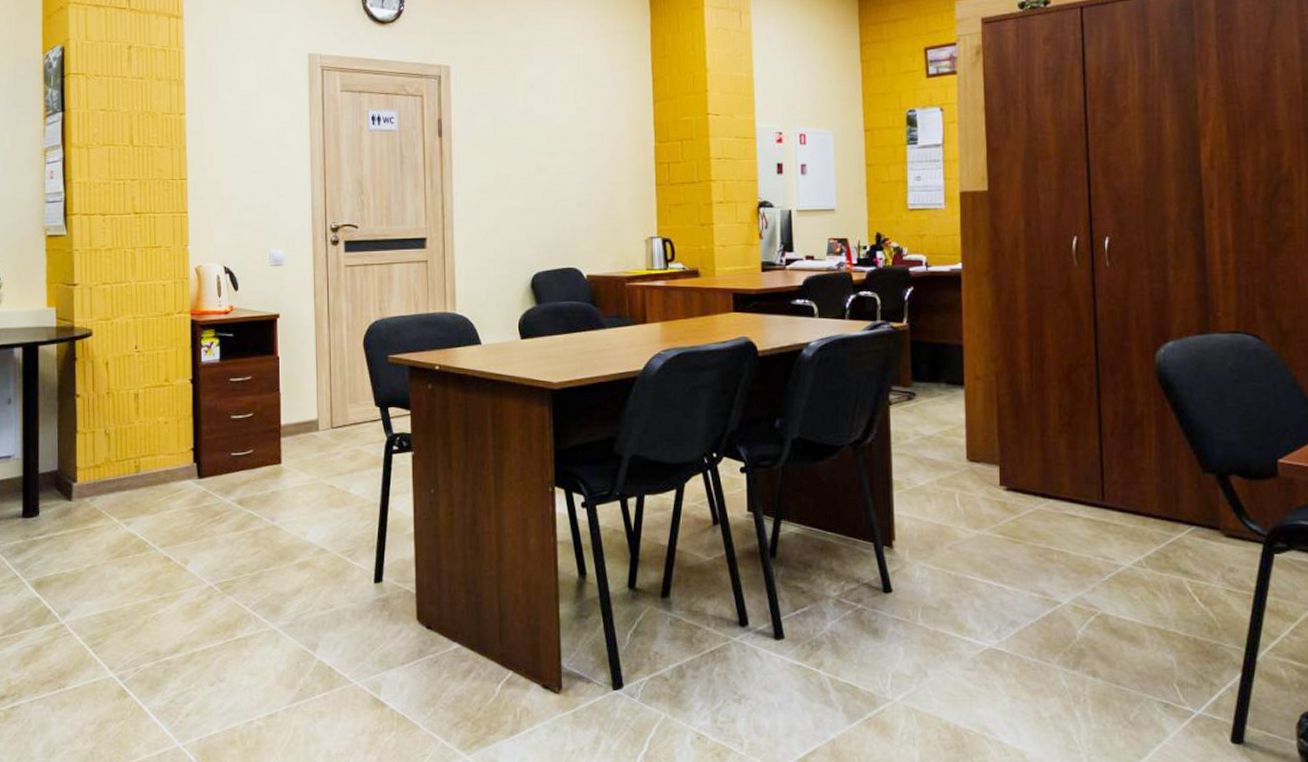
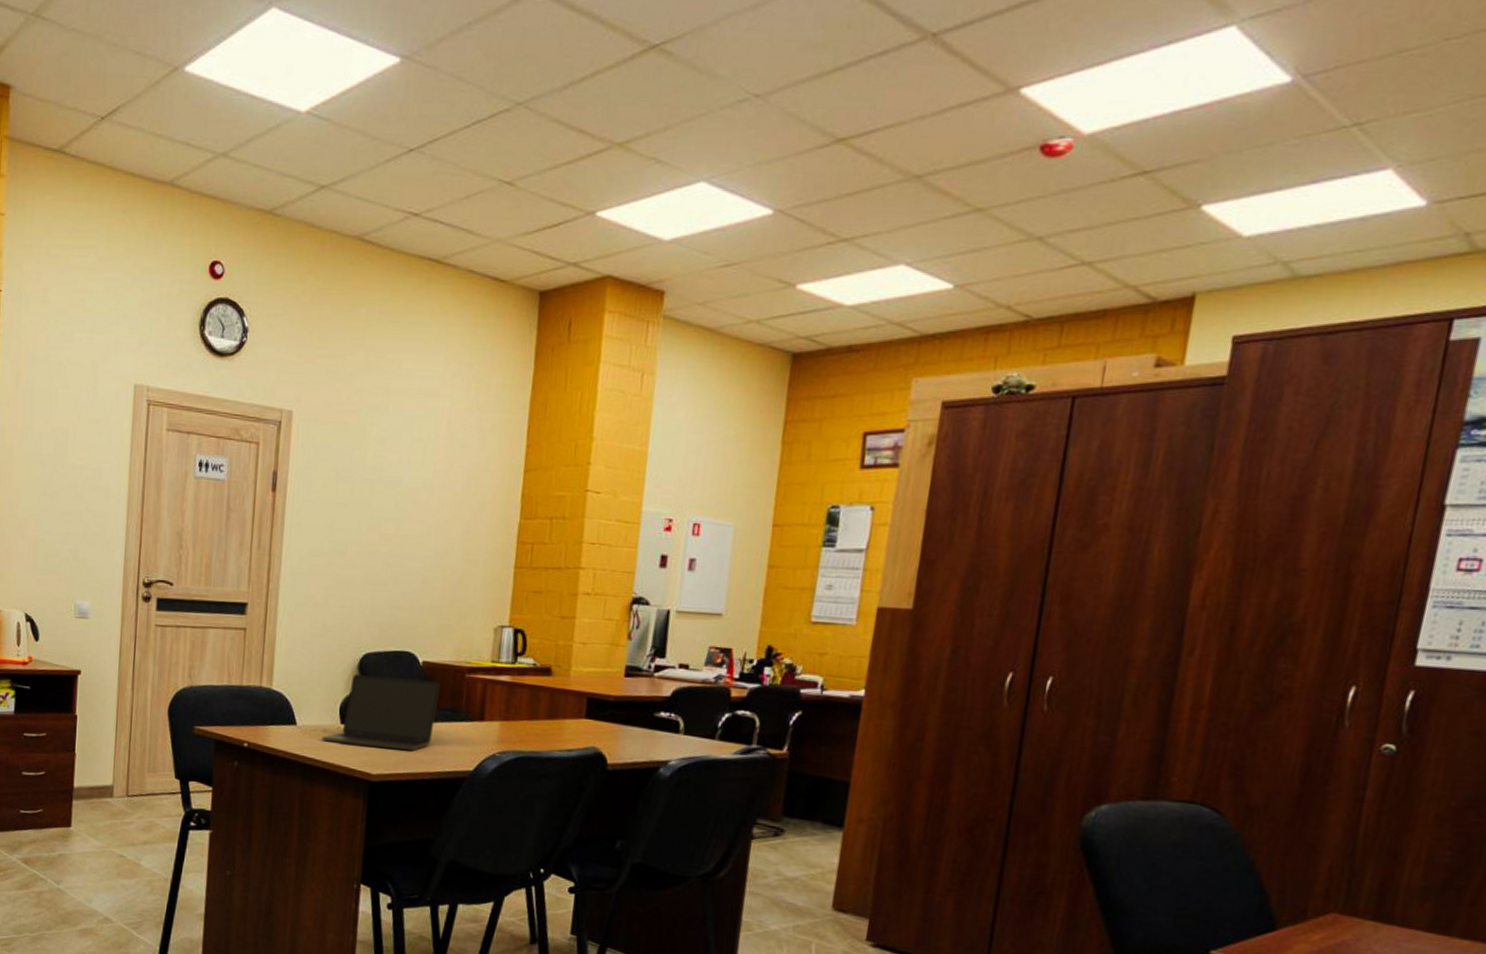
laptop: none [505,291,605,358] -> present [321,673,440,751]

